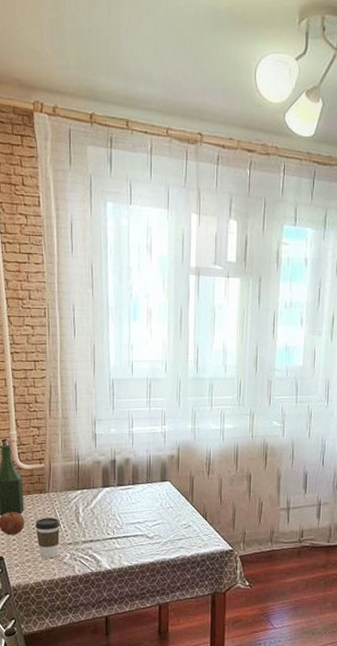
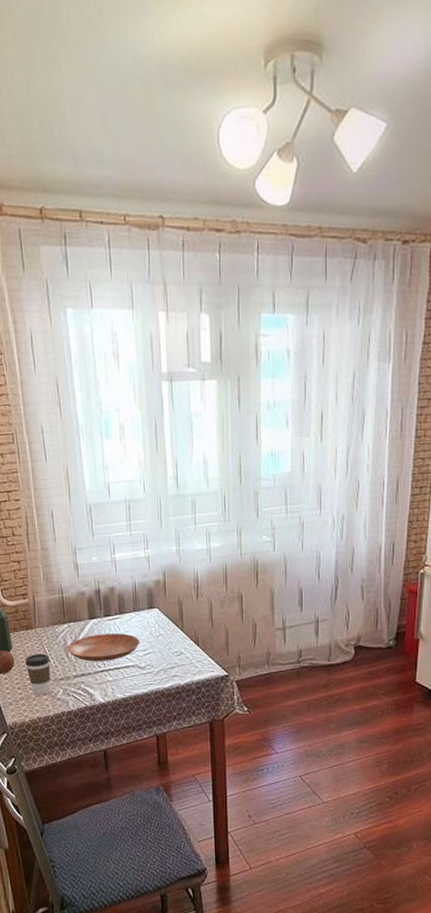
bowl: none [78,502,150,529] -> present [67,633,140,662]

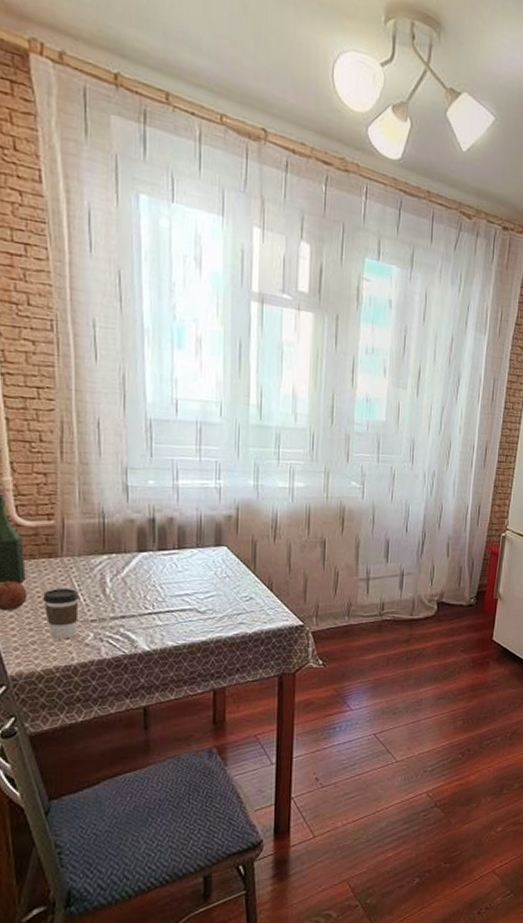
bowl: present [67,633,140,662] -> none [104,570,202,602]

